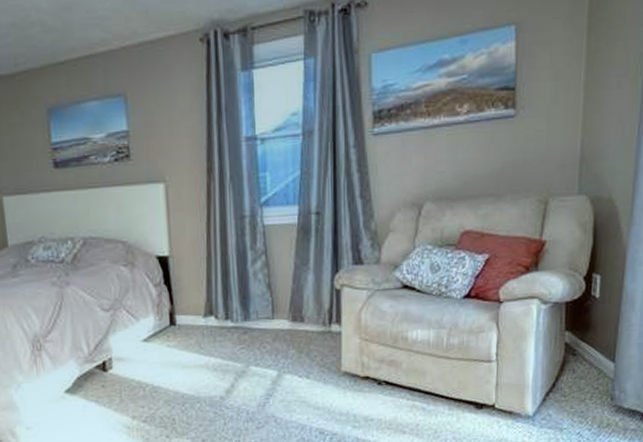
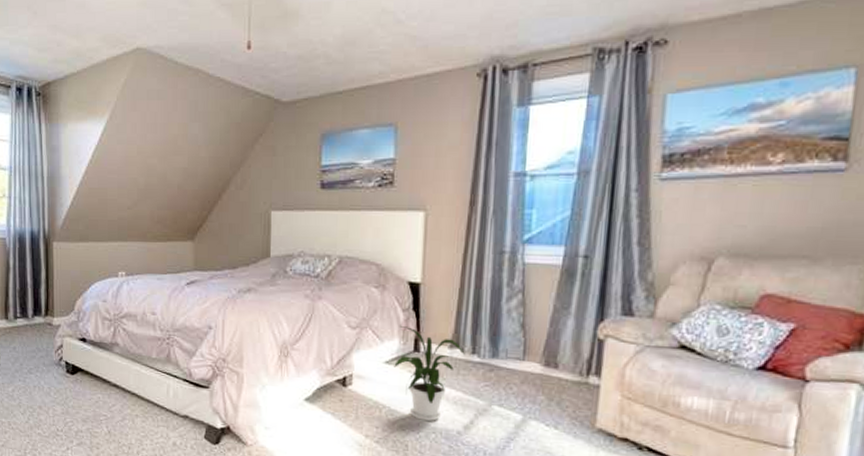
house plant: none [152,301,219,392] -> present [394,325,465,421]

